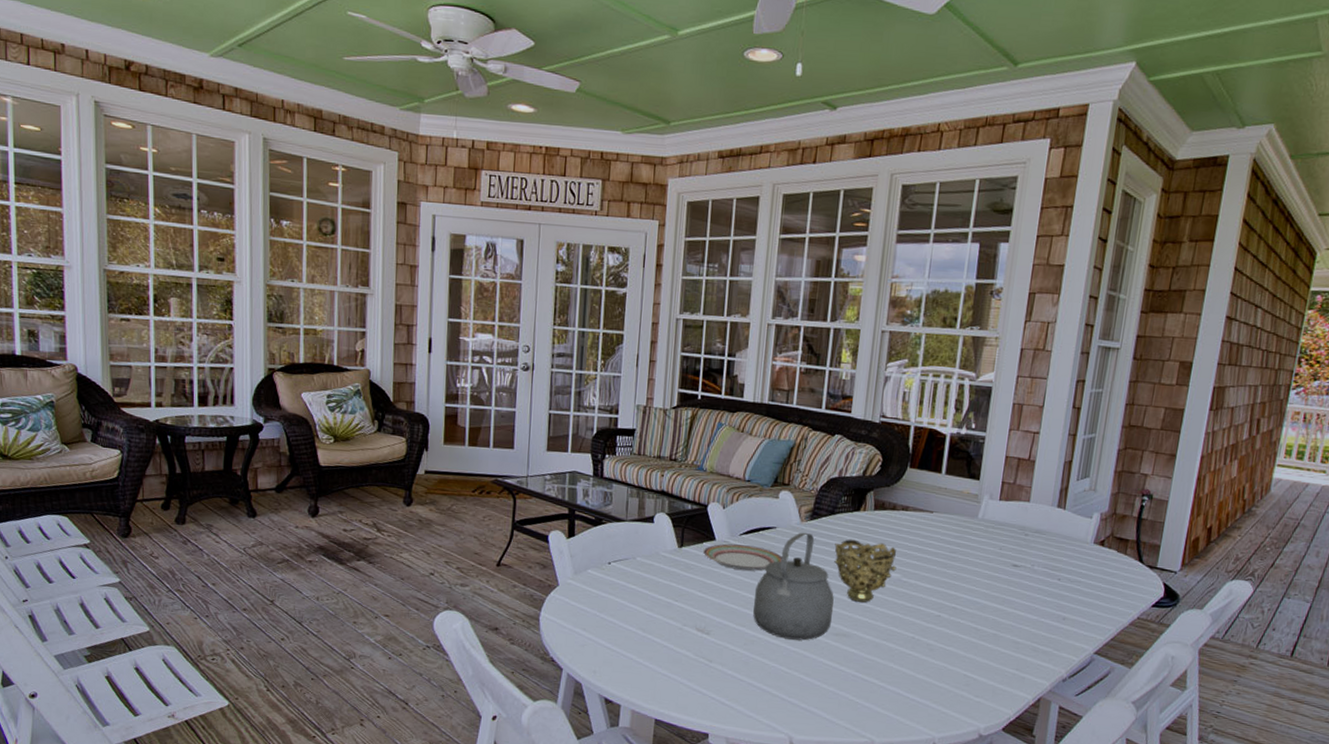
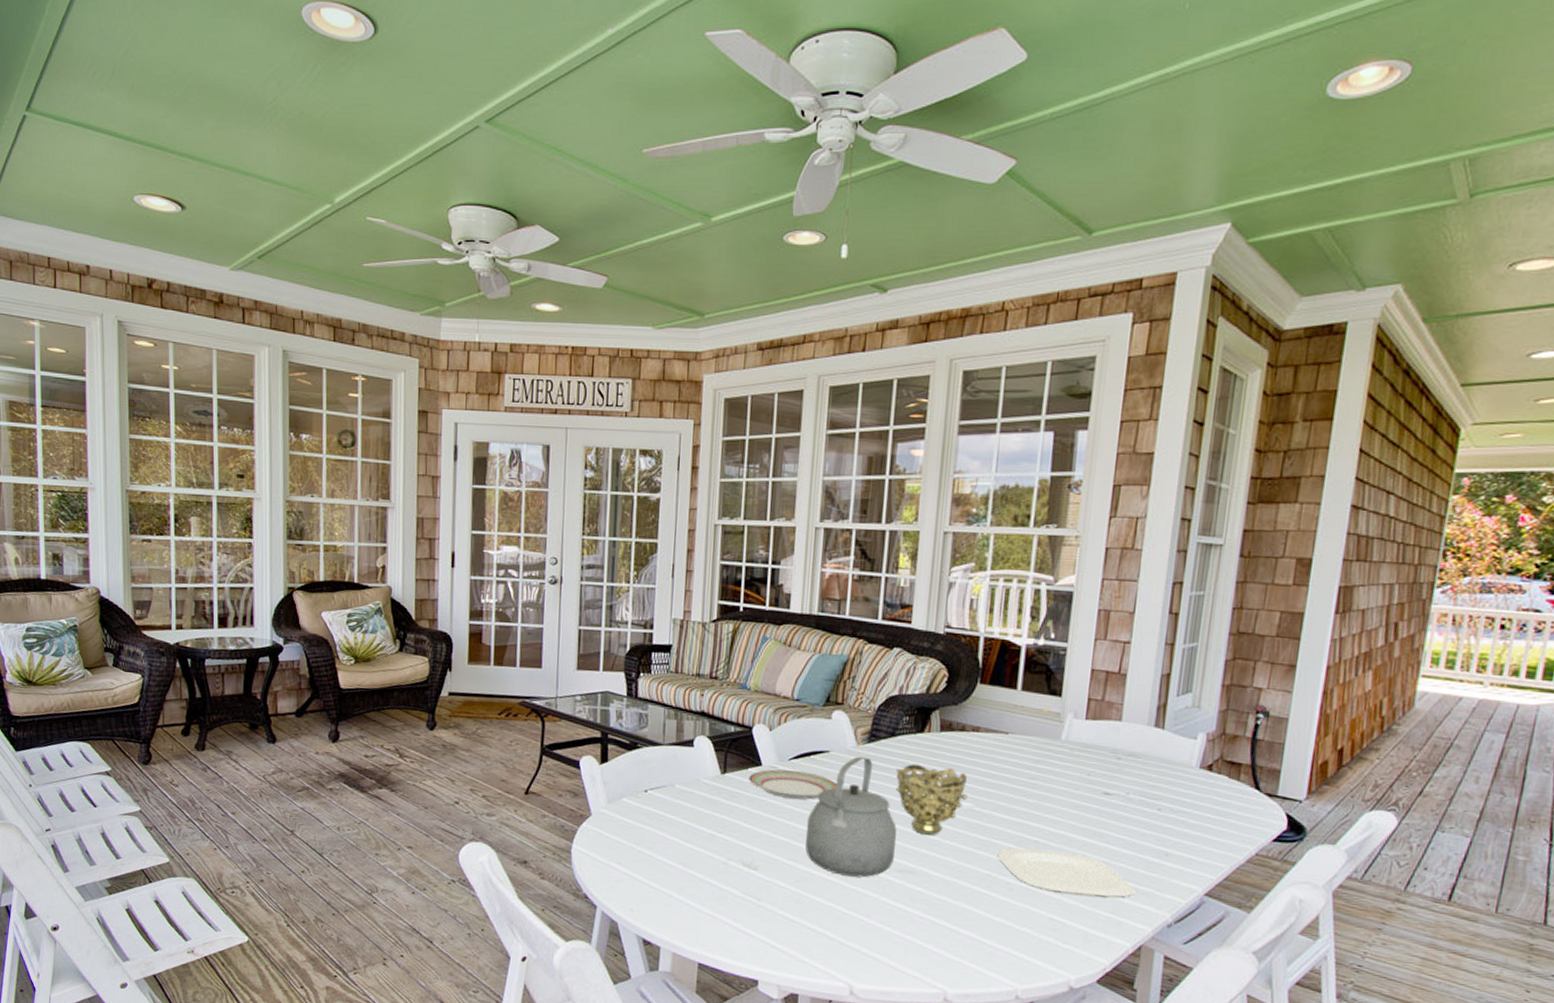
plate: none [921,614,1037,657] -> present [997,848,1136,898]

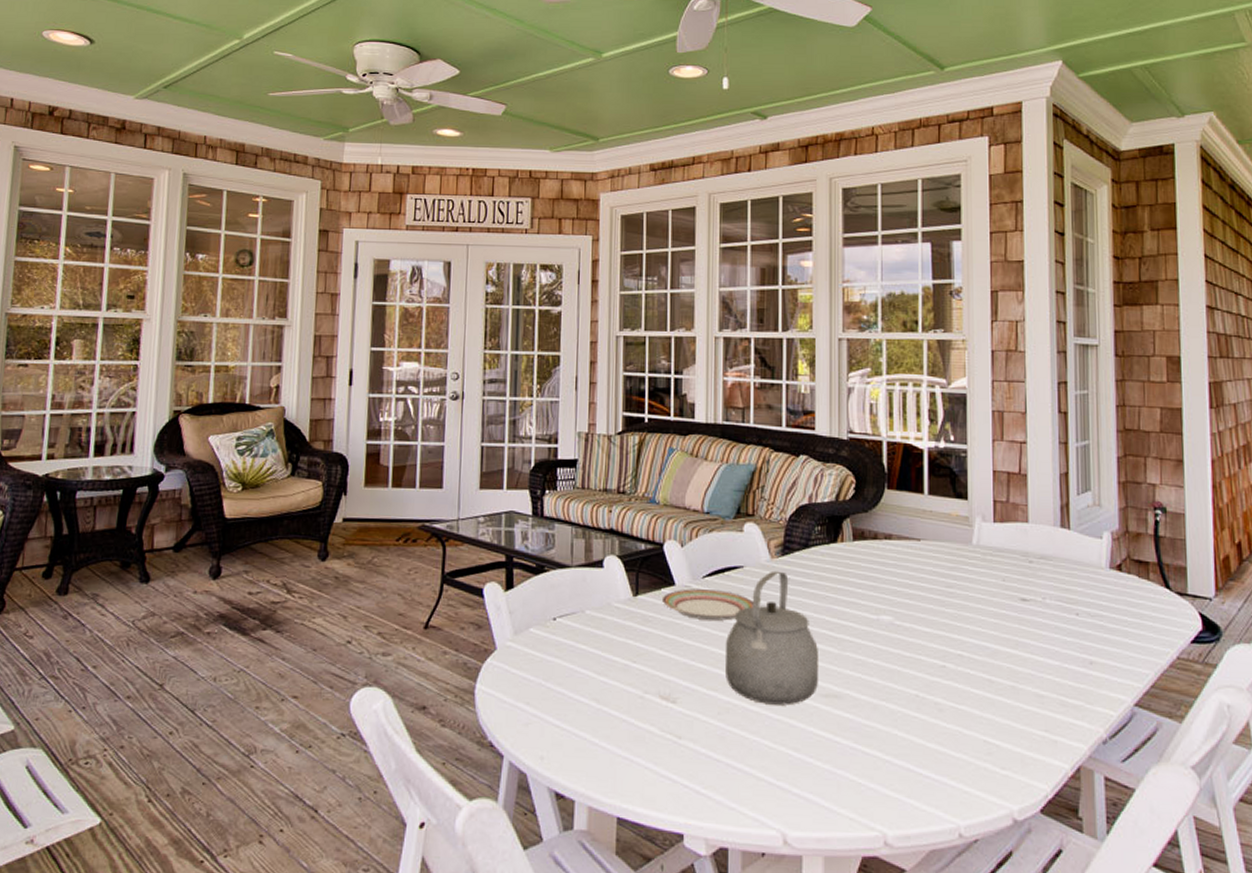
decorative bowl: present [895,764,968,835] -> none [812,576,887,654]
plate: present [997,848,1136,898] -> none [923,664,1066,714]

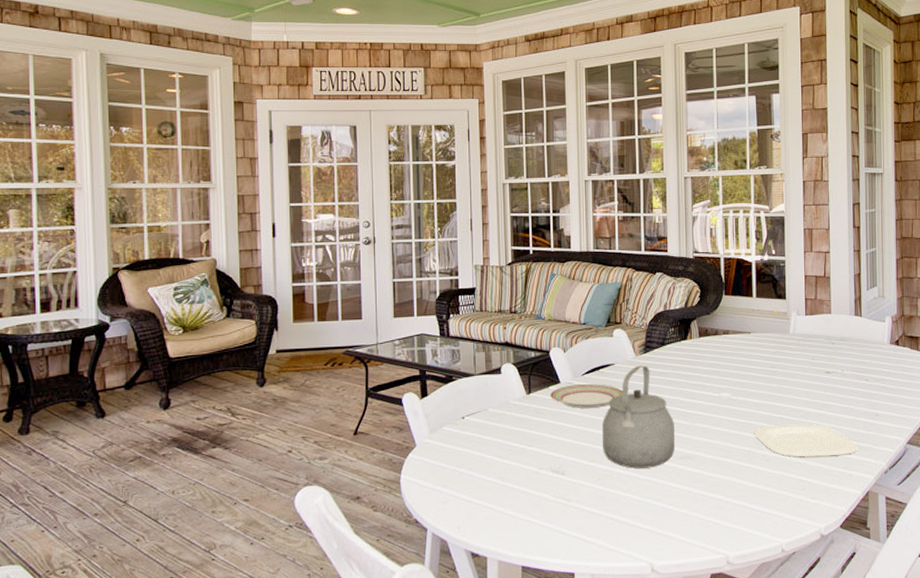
plate: none [923,664,1066,714] -> present [754,424,858,458]

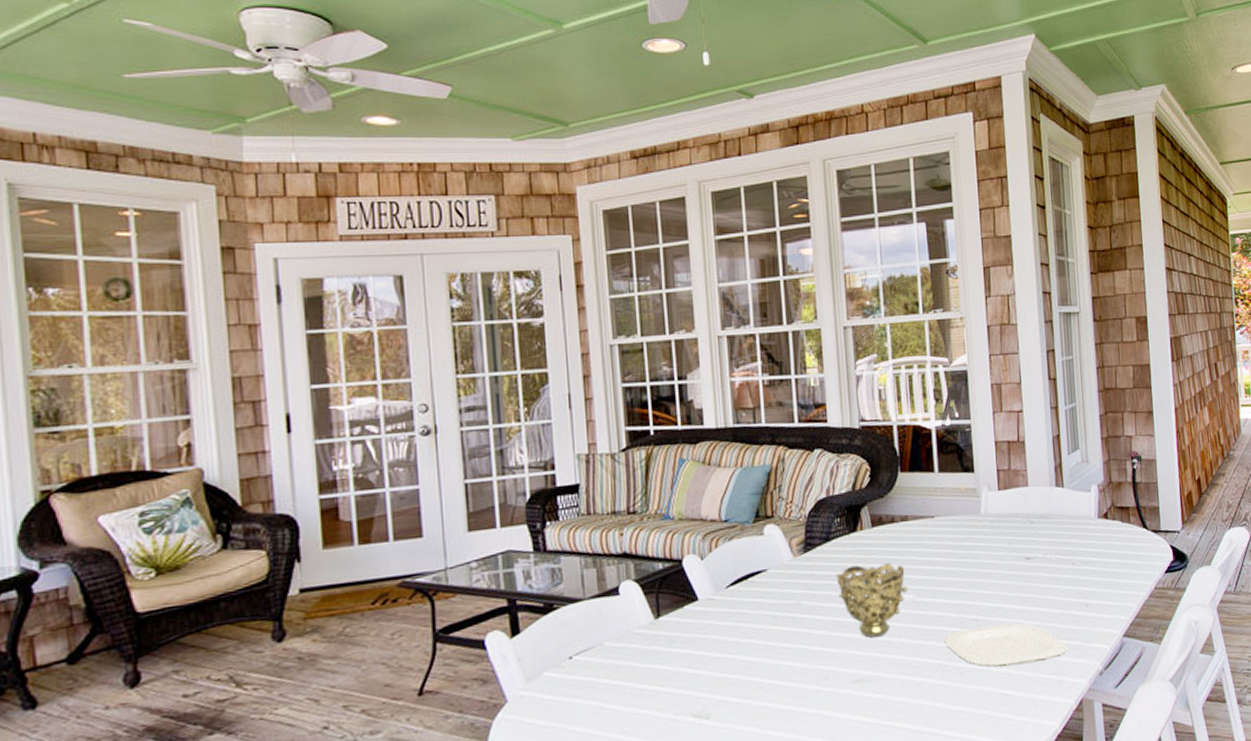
plate: present [549,384,623,408] -> none [685,597,780,631]
tea kettle: present [602,365,675,469] -> none [755,568,849,702]
decorative bowl: none [669,366,726,424] -> present [836,563,908,638]

